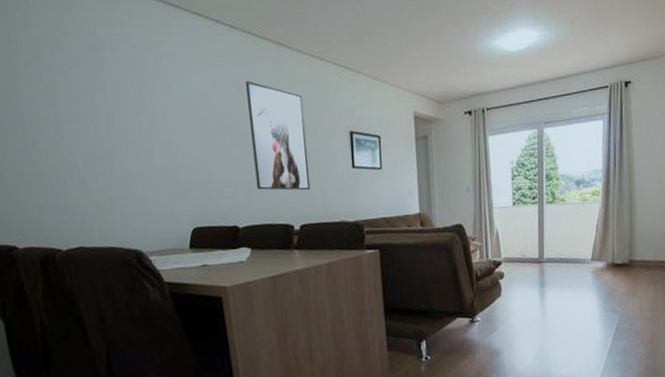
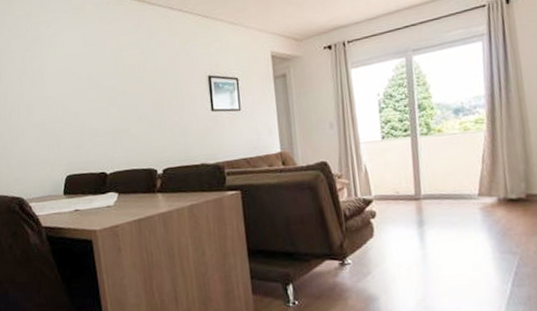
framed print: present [245,81,311,191] -> none [110,37,172,138]

